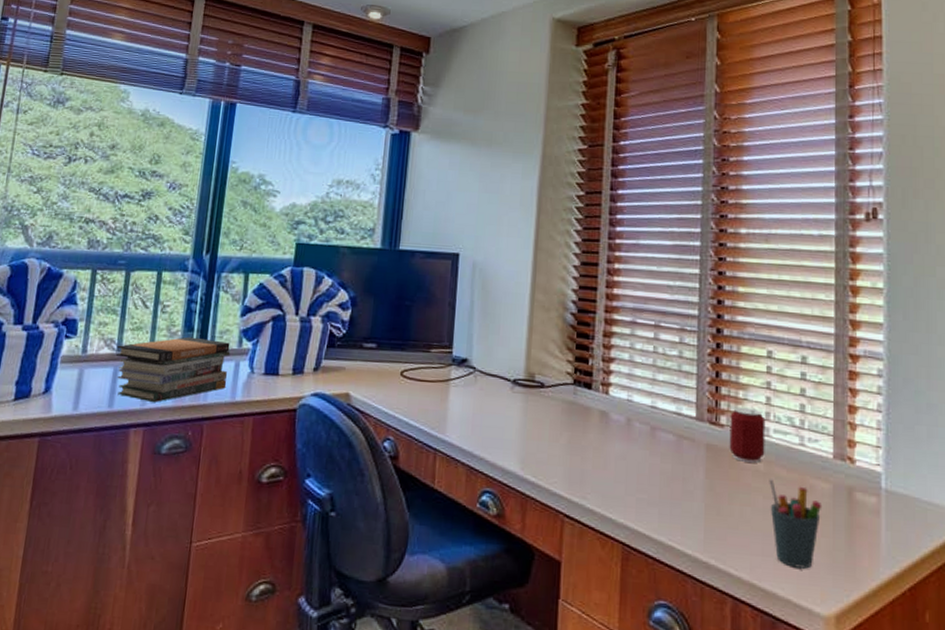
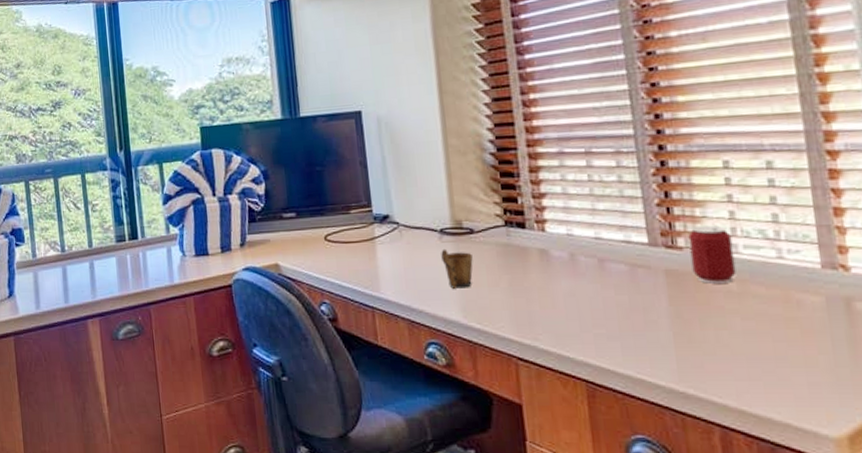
book stack: present [115,336,231,402] -> none [60,230,163,294]
mug: none [510,399,539,441] -> present [441,248,473,290]
pen holder: present [769,479,822,569] -> none [745,298,815,390]

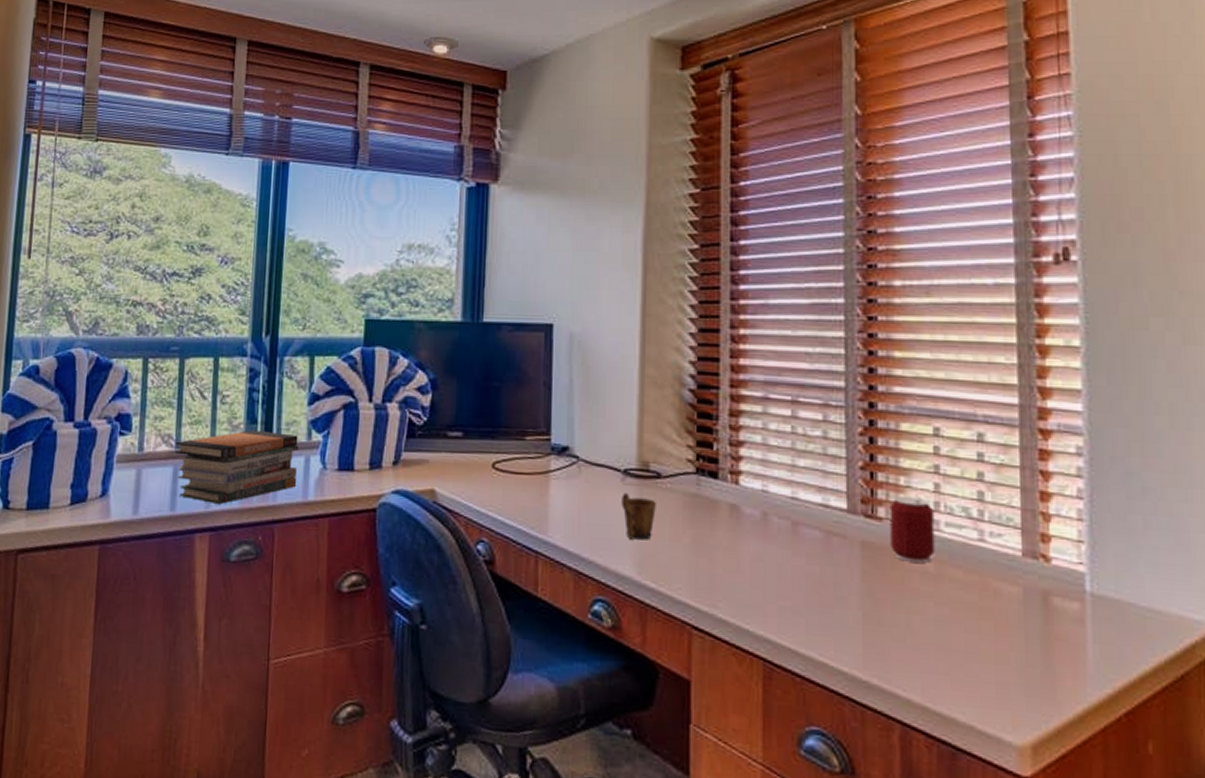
book stack: none [60,230,163,294] -> present [174,430,299,504]

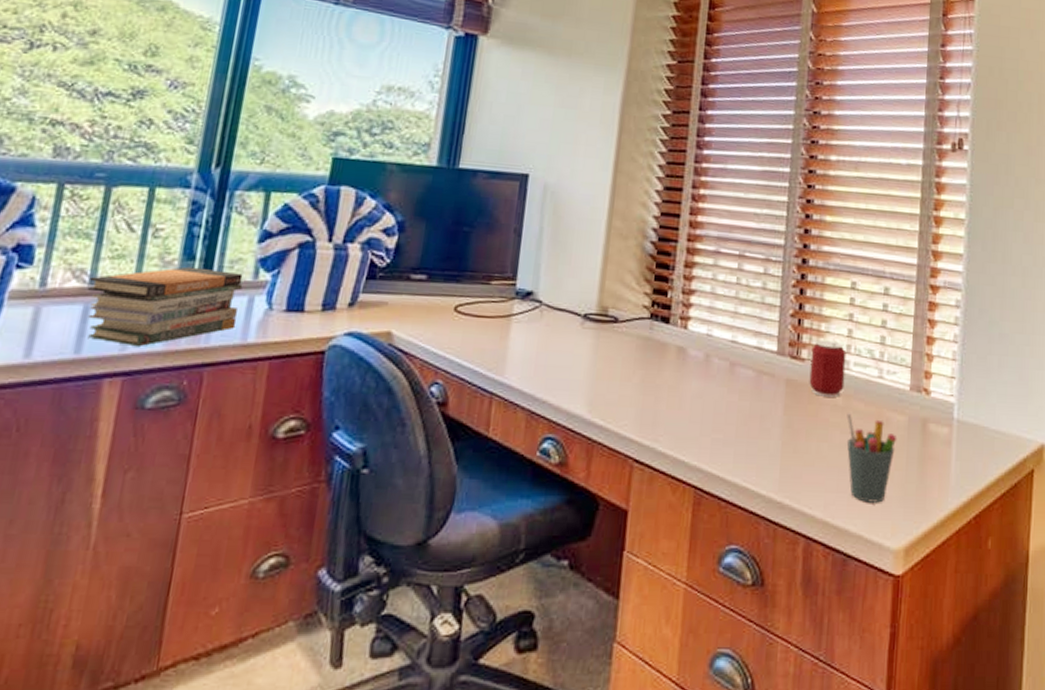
mug: present [621,492,656,541] -> none [578,335,611,381]
pen holder: none [941,582,1010,689] -> present [846,413,897,503]

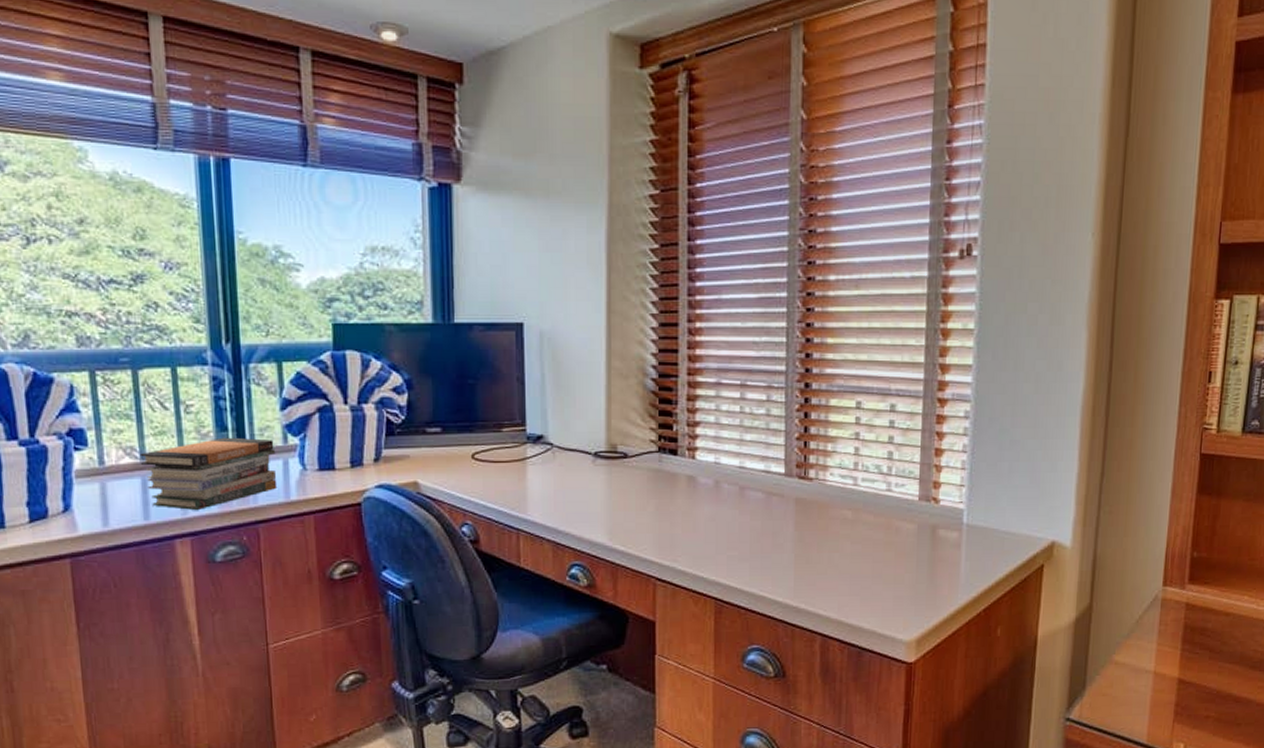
can: present [809,340,847,397] -> none [818,459,854,512]
pen holder: present [846,413,897,503] -> none [856,525,907,603]

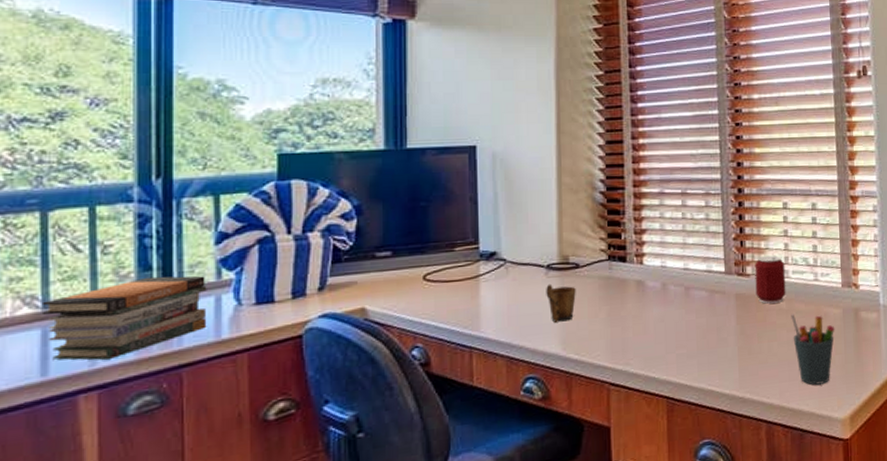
mug: none [593,472,624,513] -> present [546,283,576,324]
can: none [818,459,854,512] -> present [754,255,786,304]
pen holder: none [856,525,907,603] -> present [791,314,835,385]

